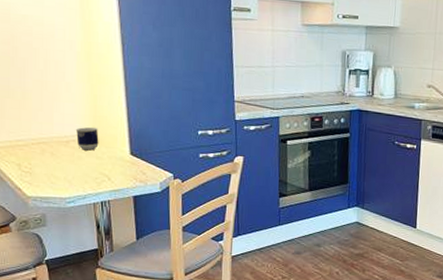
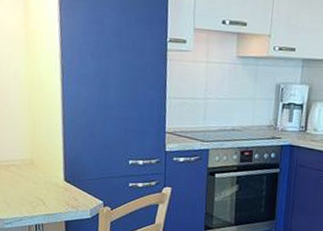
cup: present [75,126,99,151] -> none [15,152,37,176]

